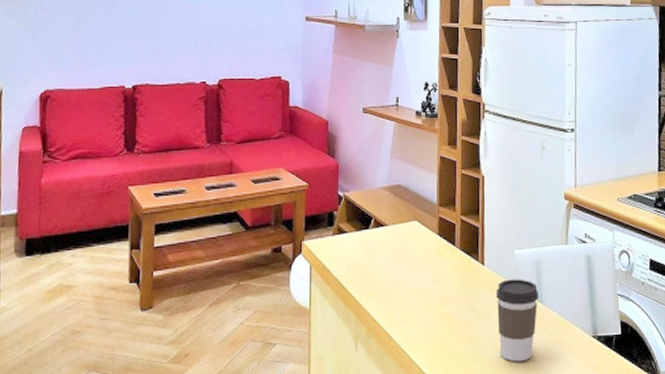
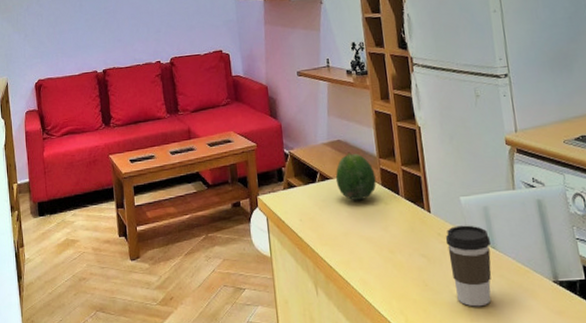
fruit: none [391,198,433,249] -> present [335,152,376,200]

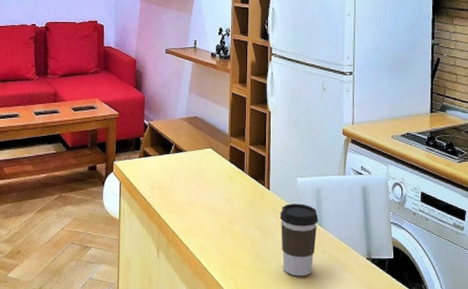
fruit: present [335,152,376,200] -> none [188,128,225,173]

